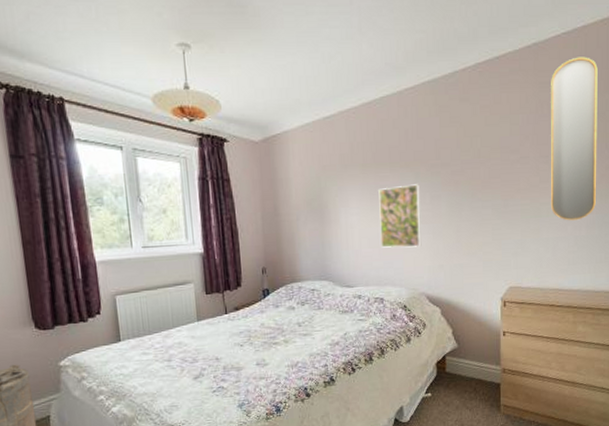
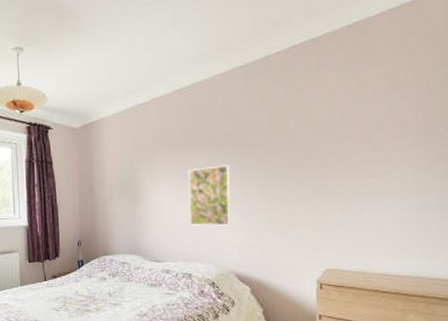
home mirror: present [551,57,598,221] -> none [374,32,431,202]

